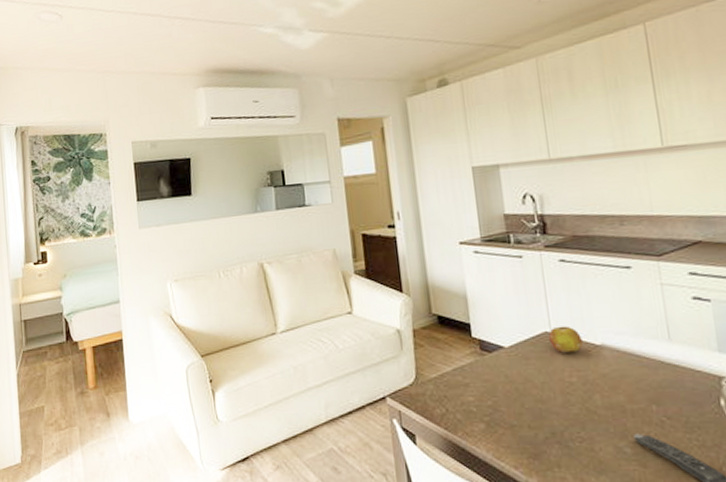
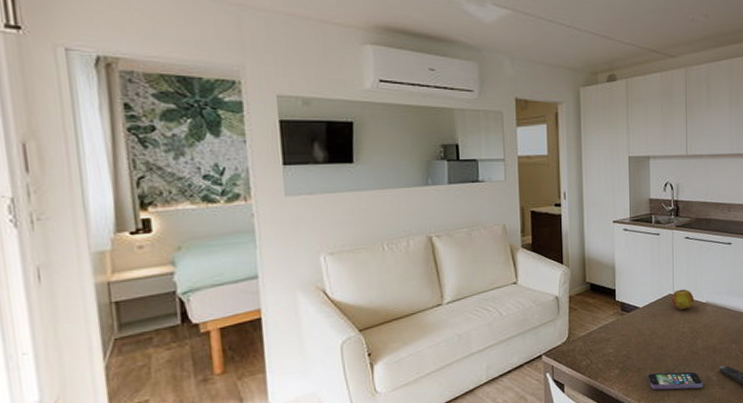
smartphone: none [525,433,612,461] -> present [648,371,704,390]

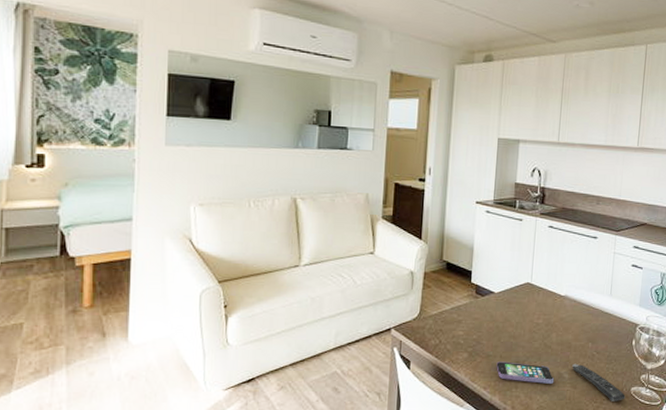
fruit: present [672,289,694,310] -> none [529,279,552,300]

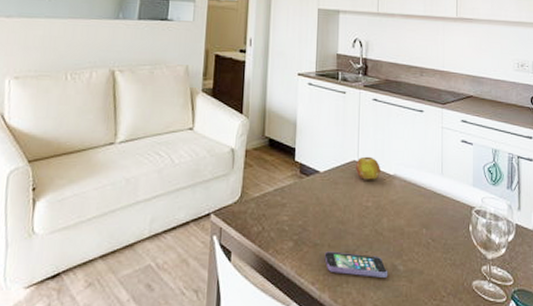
fruit: none [529,279,552,300] -> present [356,156,380,180]
remote control: present [572,363,625,401] -> none [407,253,467,298]

